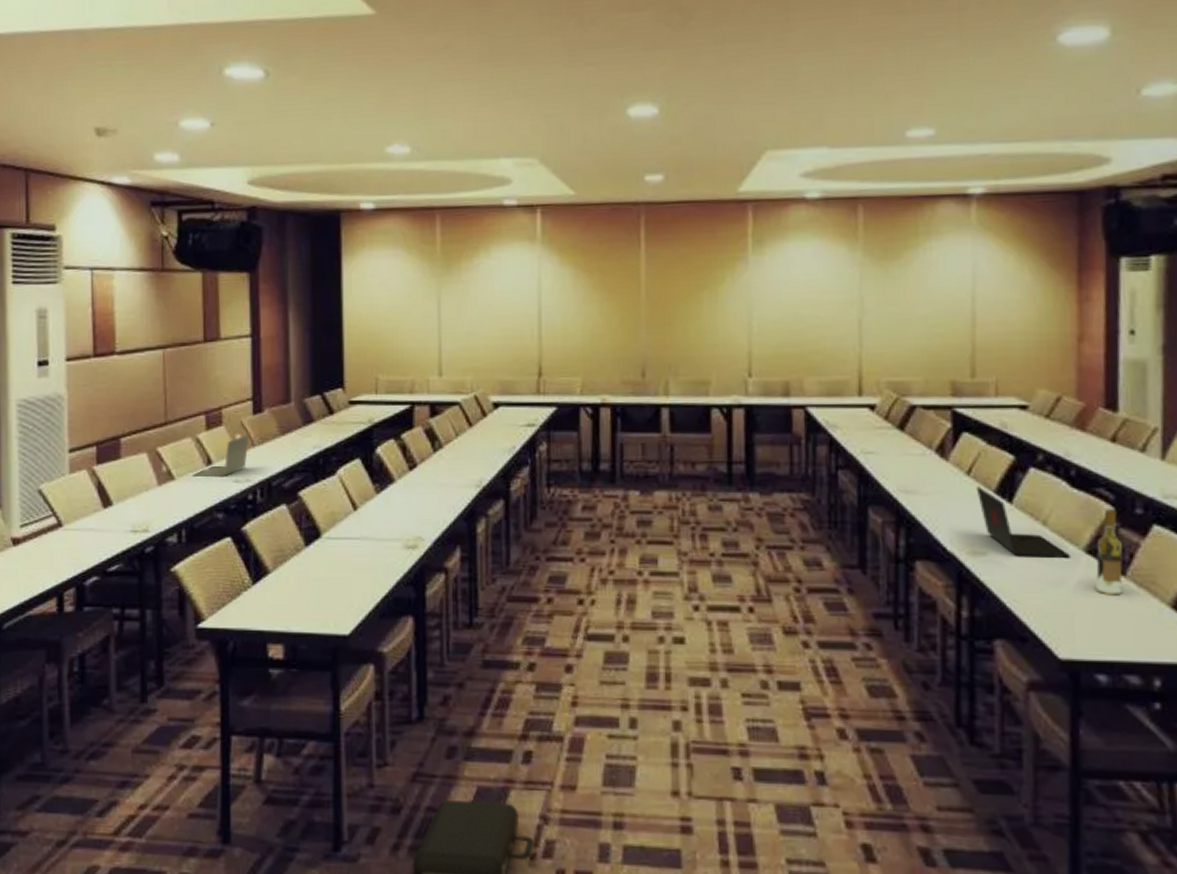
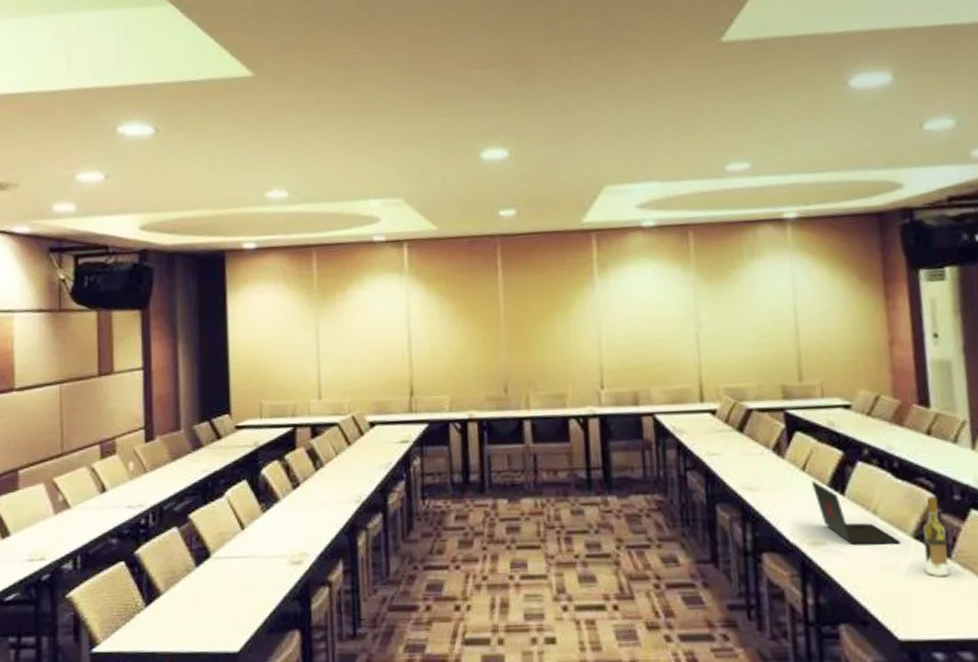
laptop: present [192,434,249,476] -> none [87,462,141,504]

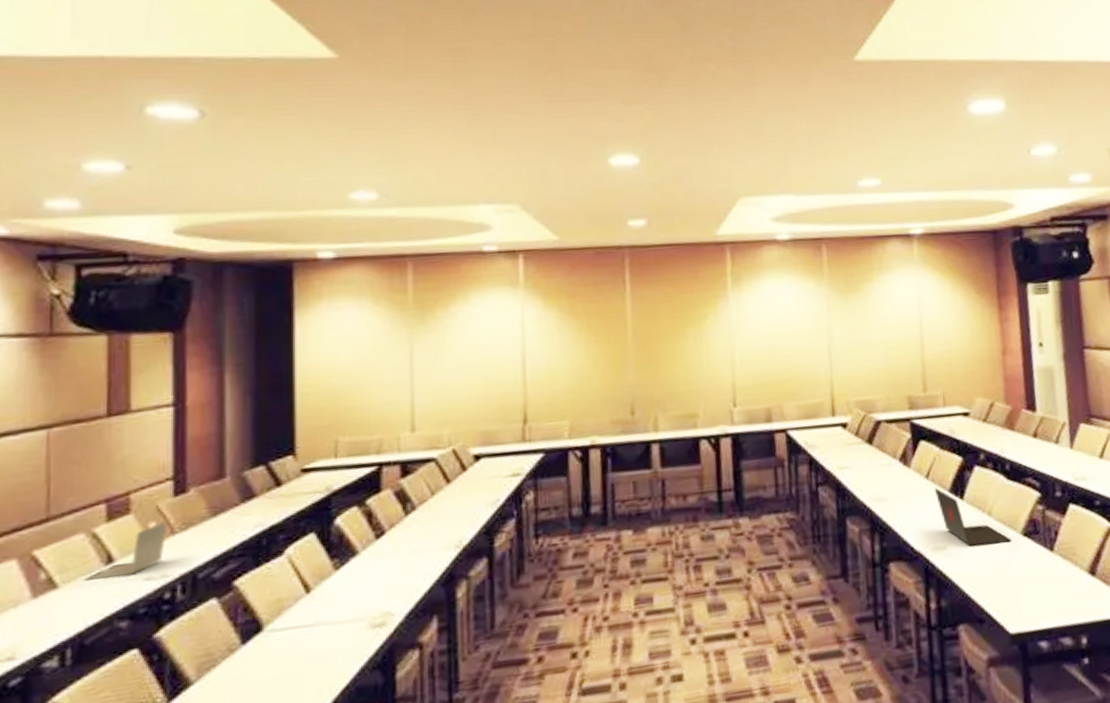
laptop: none [87,462,141,504] -> present [84,521,167,581]
bottle: present [923,496,949,578] -> none [1030,494,1052,571]

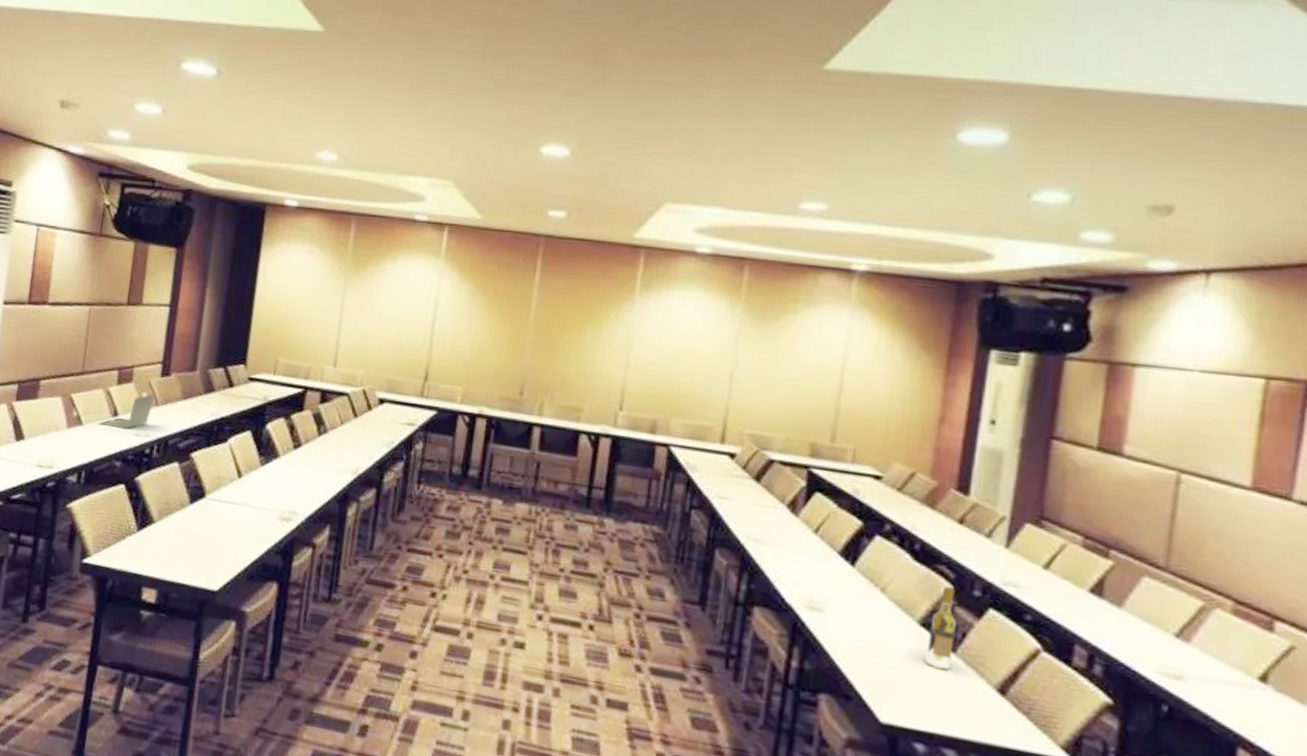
laptop: present [934,488,1012,546] -> none [821,545,904,628]
bottle: none [1030,494,1052,571] -> present [925,586,956,671]

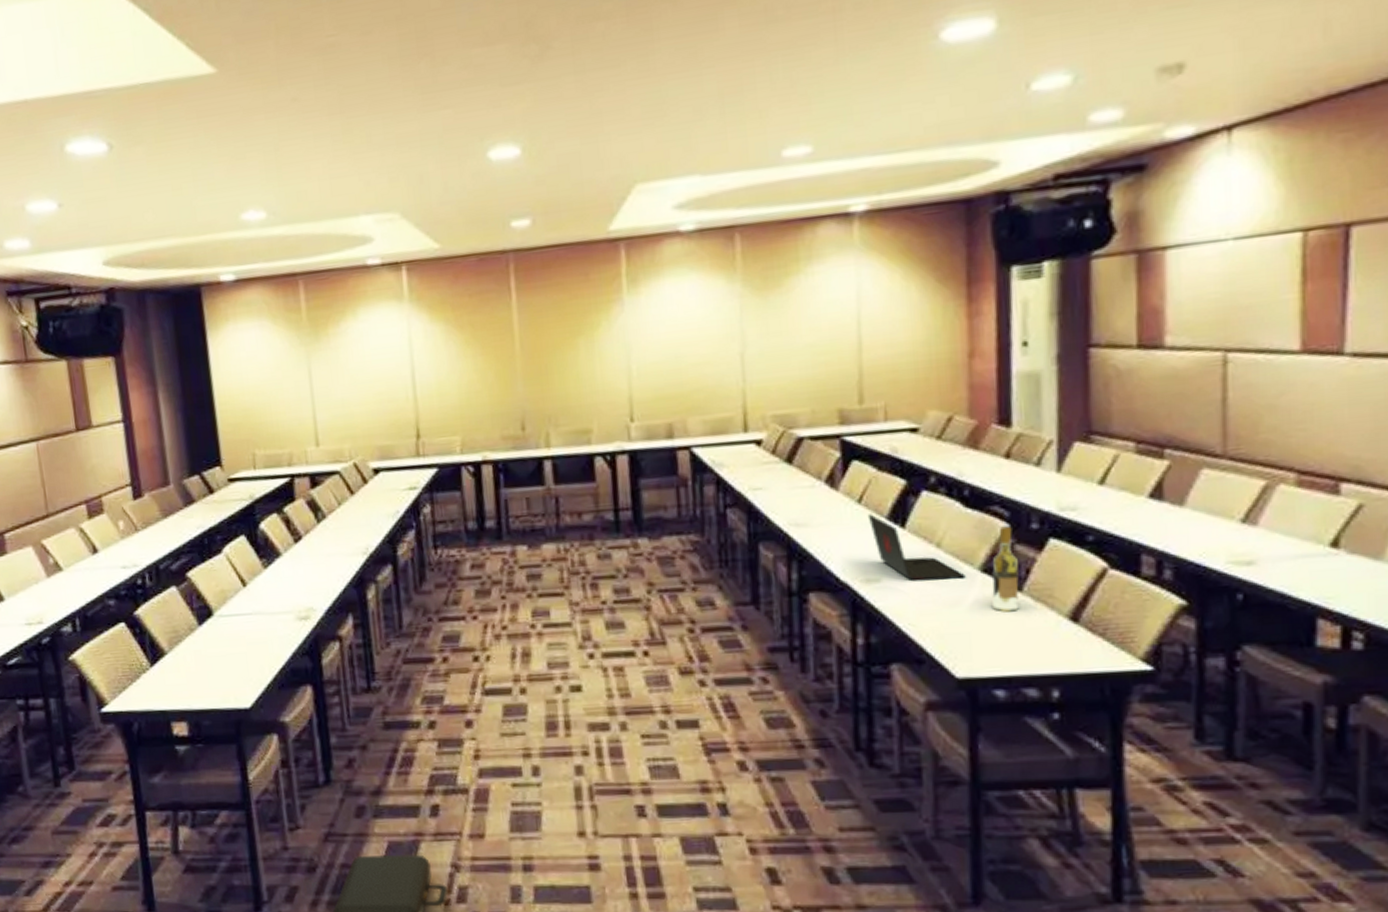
laptop: present [99,394,155,429] -> none [79,520,132,566]
laptop: none [821,545,904,628] -> present [867,514,966,581]

